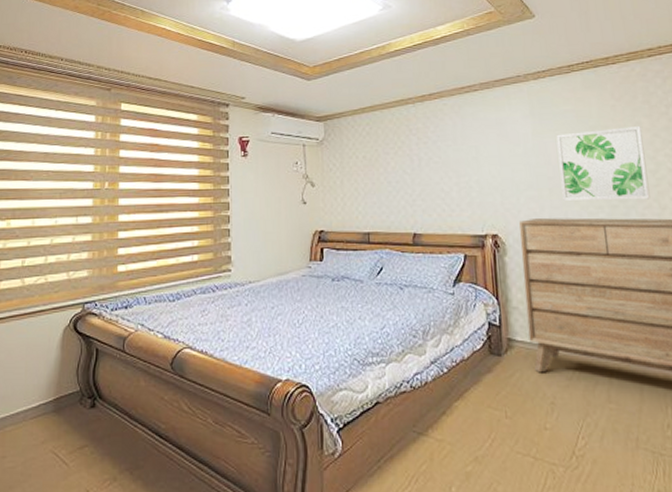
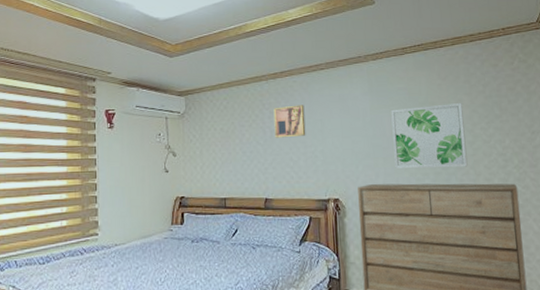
wall art: none [421,130,459,167] -> present [273,105,306,138]

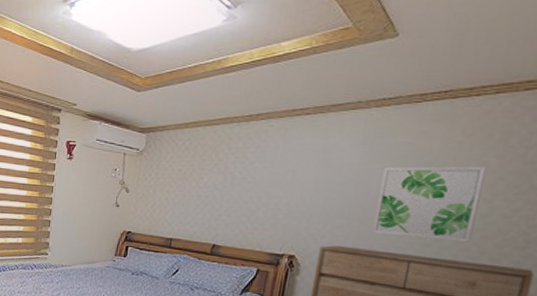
wall art: present [273,105,306,138] -> none [236,152,277,187]

